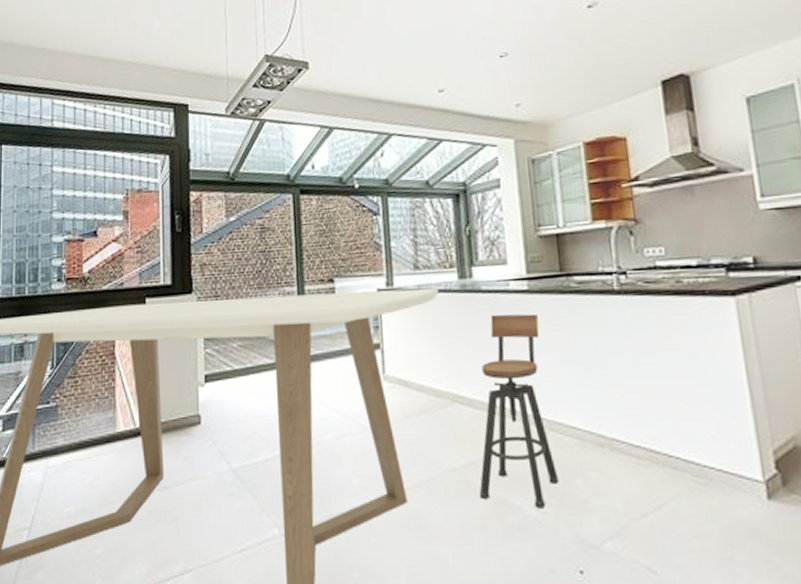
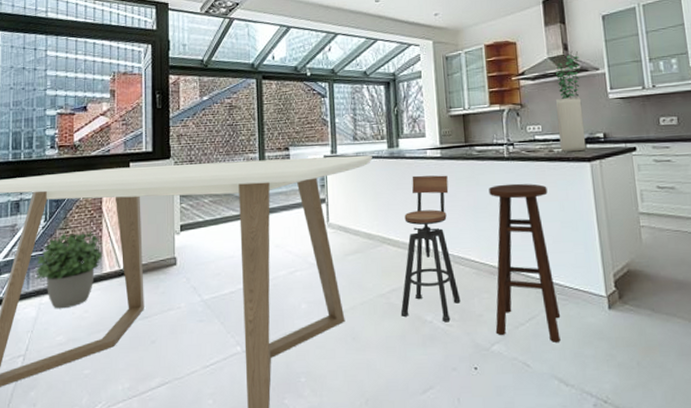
potted plant: none [43,381,116,474] -> present [36,231,103,309]
bar stool: none [593,325,699,542] -> present [489,183,561,342]
vase: none [683,146,729,283] -> present [555,50,586,152]

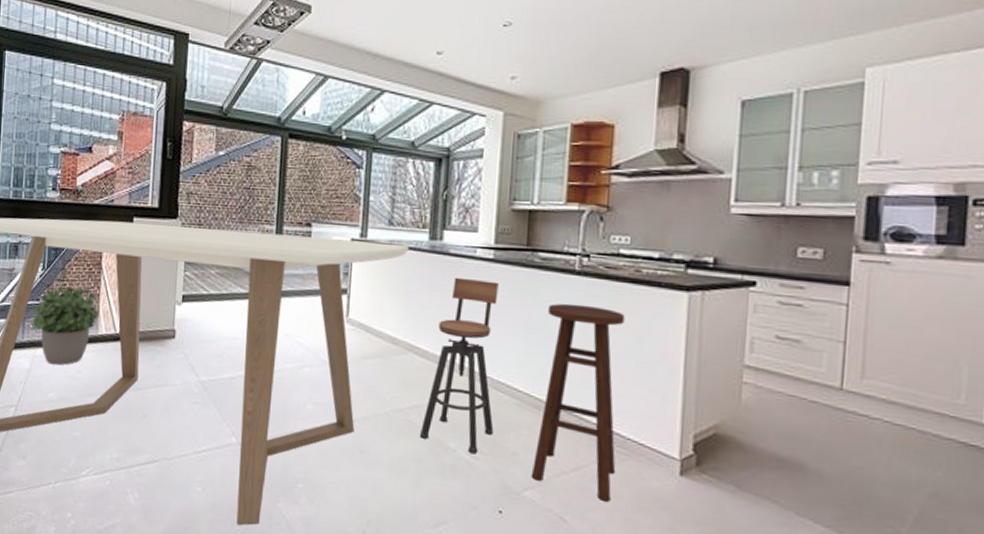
vase: present [555,50,586,152] -> none [650,144,699,277]

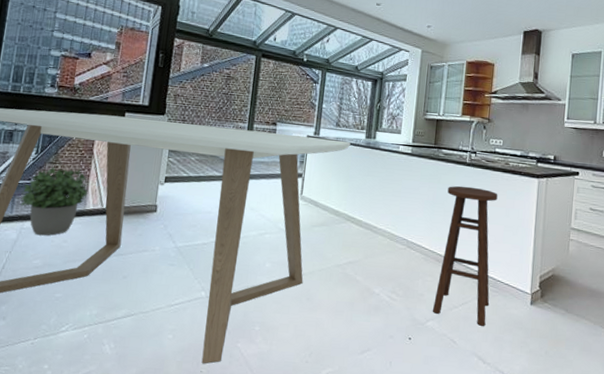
bar stool: present [419,277,499,454] -> none [352,166,414,297]

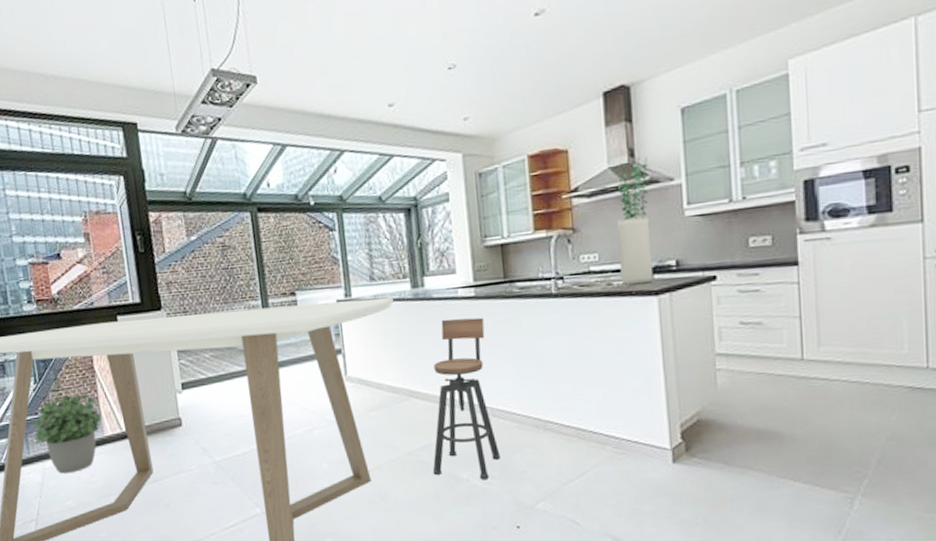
bar stool: none [352,166,414,297] -> present [432,317,501,480]
bar stool: present [432,186,498,326] -> none [533,324,616,499]
vase: none [515,80,546,169] -> present [616,157,654,285]

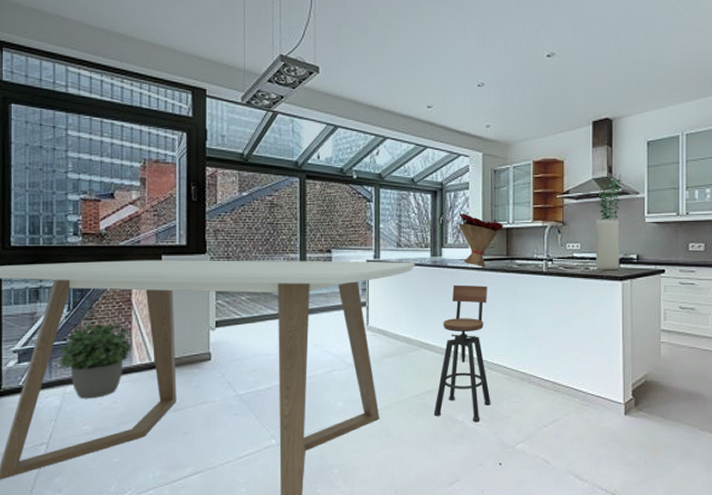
flower bouquet: none [436,232,498,296] -> present [455,213,504,268]

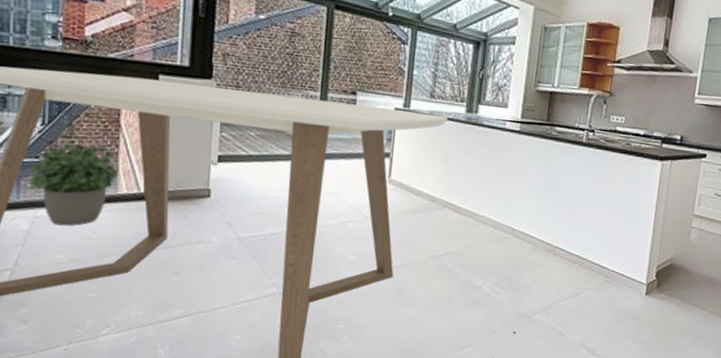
bar stool: present [433,284,491,423] -> none [451,145,523,290]
flower bouquet: present [455,213,504,268] -> none [496,70,548,131]
vase: present [595,173,622,271] -> none [637,48,678,150]

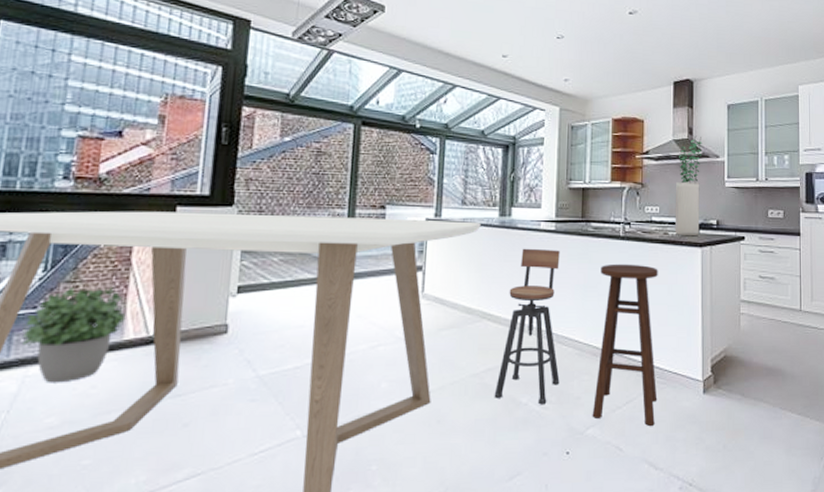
bar stool: none [451,145,523,290] -> present [494,248,560,405]
bar stool: none [539,168,617,318] -> present [592,263,658,426]
vase: none [637,48,678,150] -> present [674,135,703,237]

